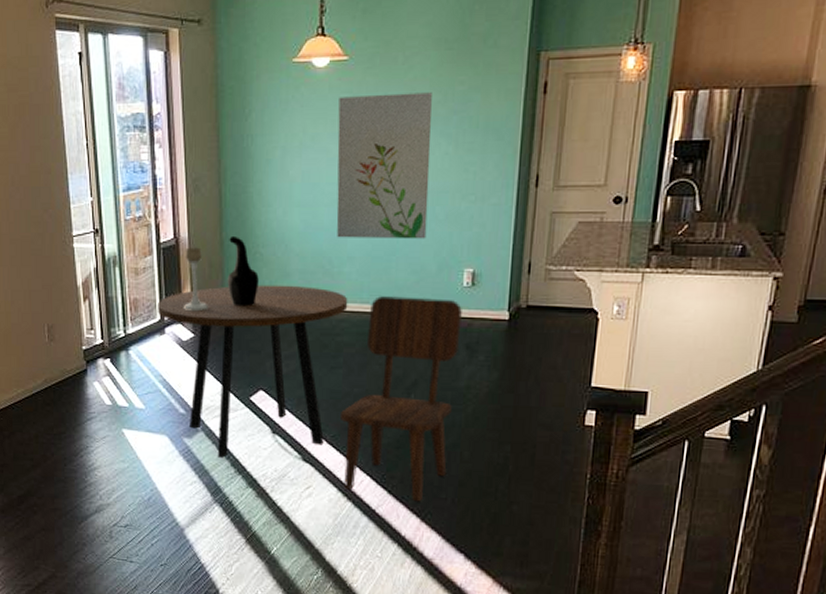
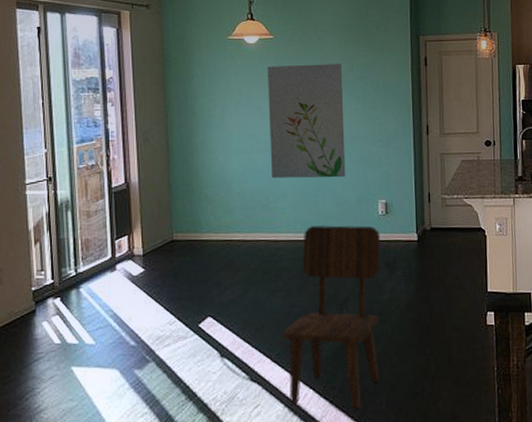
dining table: present [158,285,348,458] -> none [109,220,284,386]
candle holder: present [183,247,208,310] -> none [133,190,157,247]
decorative vase: present [227,235,259,307] -> none [175,179,204,241]

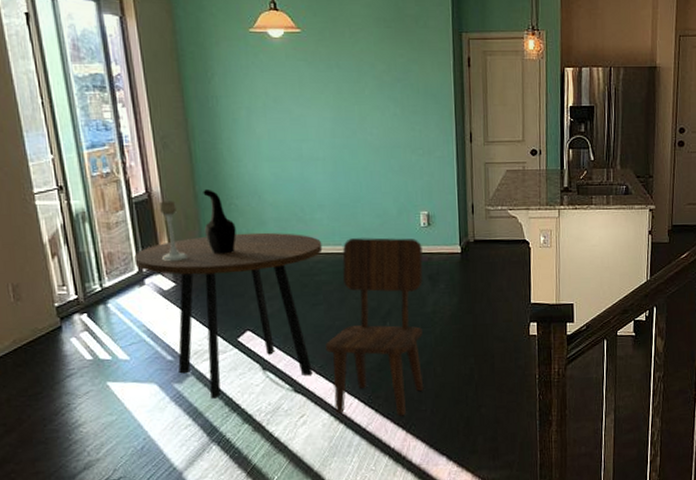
dining table: none [109,220,284,386] -> present [134,232,323,399]
candle holder: none [133,190,157,247] -> present [158,201,187,261]
decorative vase: none [175,179,204,241] -> present [203,188,236,255]
wall art: present [267,64,346,179] -> none [296,63,385,188]

